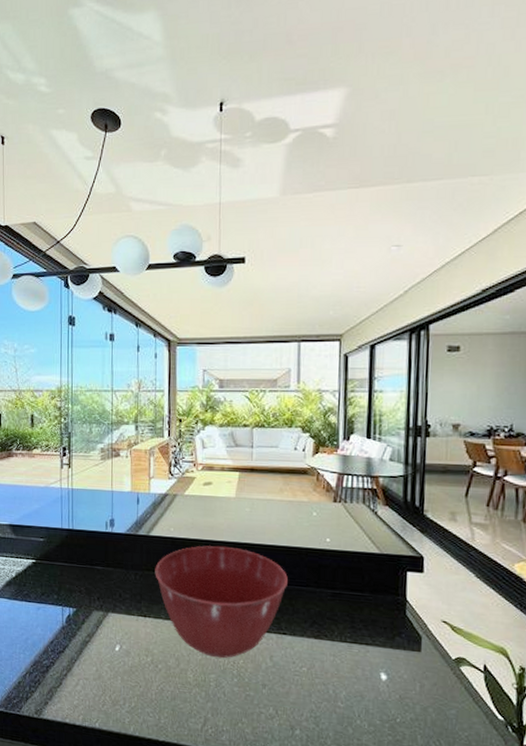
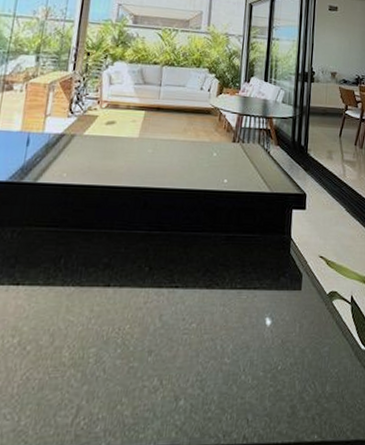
mixing bowl: present [155,545,288,658] -> none [37,192,185,326]

